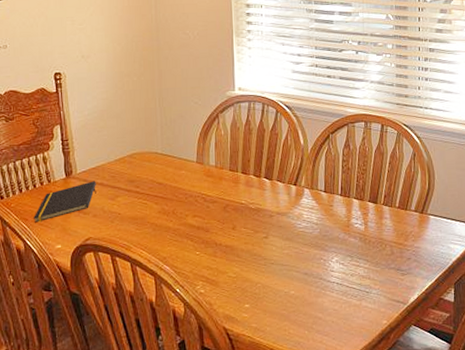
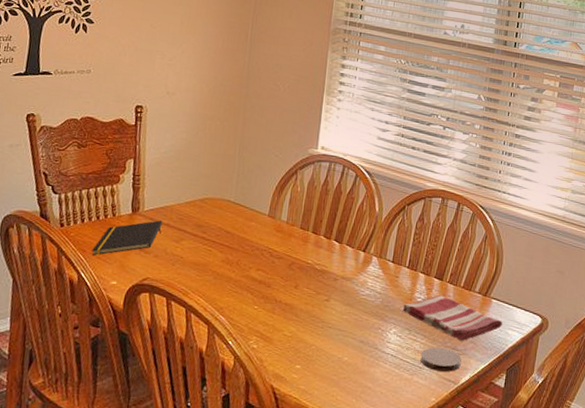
dish towel: none [341,218,443,262] -> present [402,295,502,342]
coaster: none [366,270,408,294] -> present [420,347,462,372]

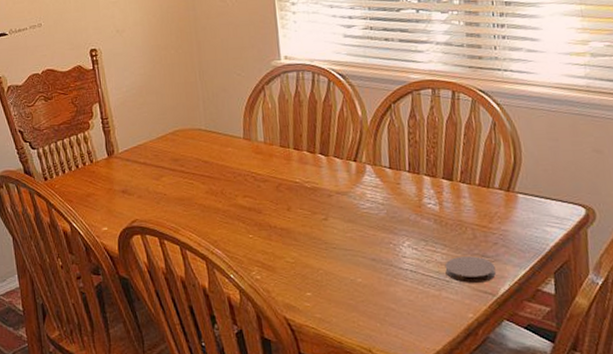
notepad: present [92,220,163,256] -> none [78,160,140,204]
dish towel: present [402,295,502,342] -> none [412,197,537,247]

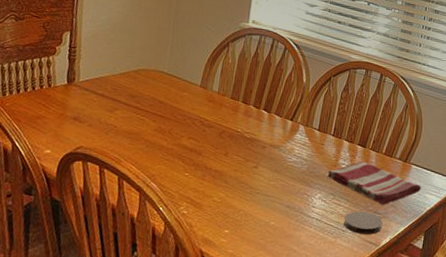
dish towel: none [412,197,537,247] -> present [327,161,421,206]

